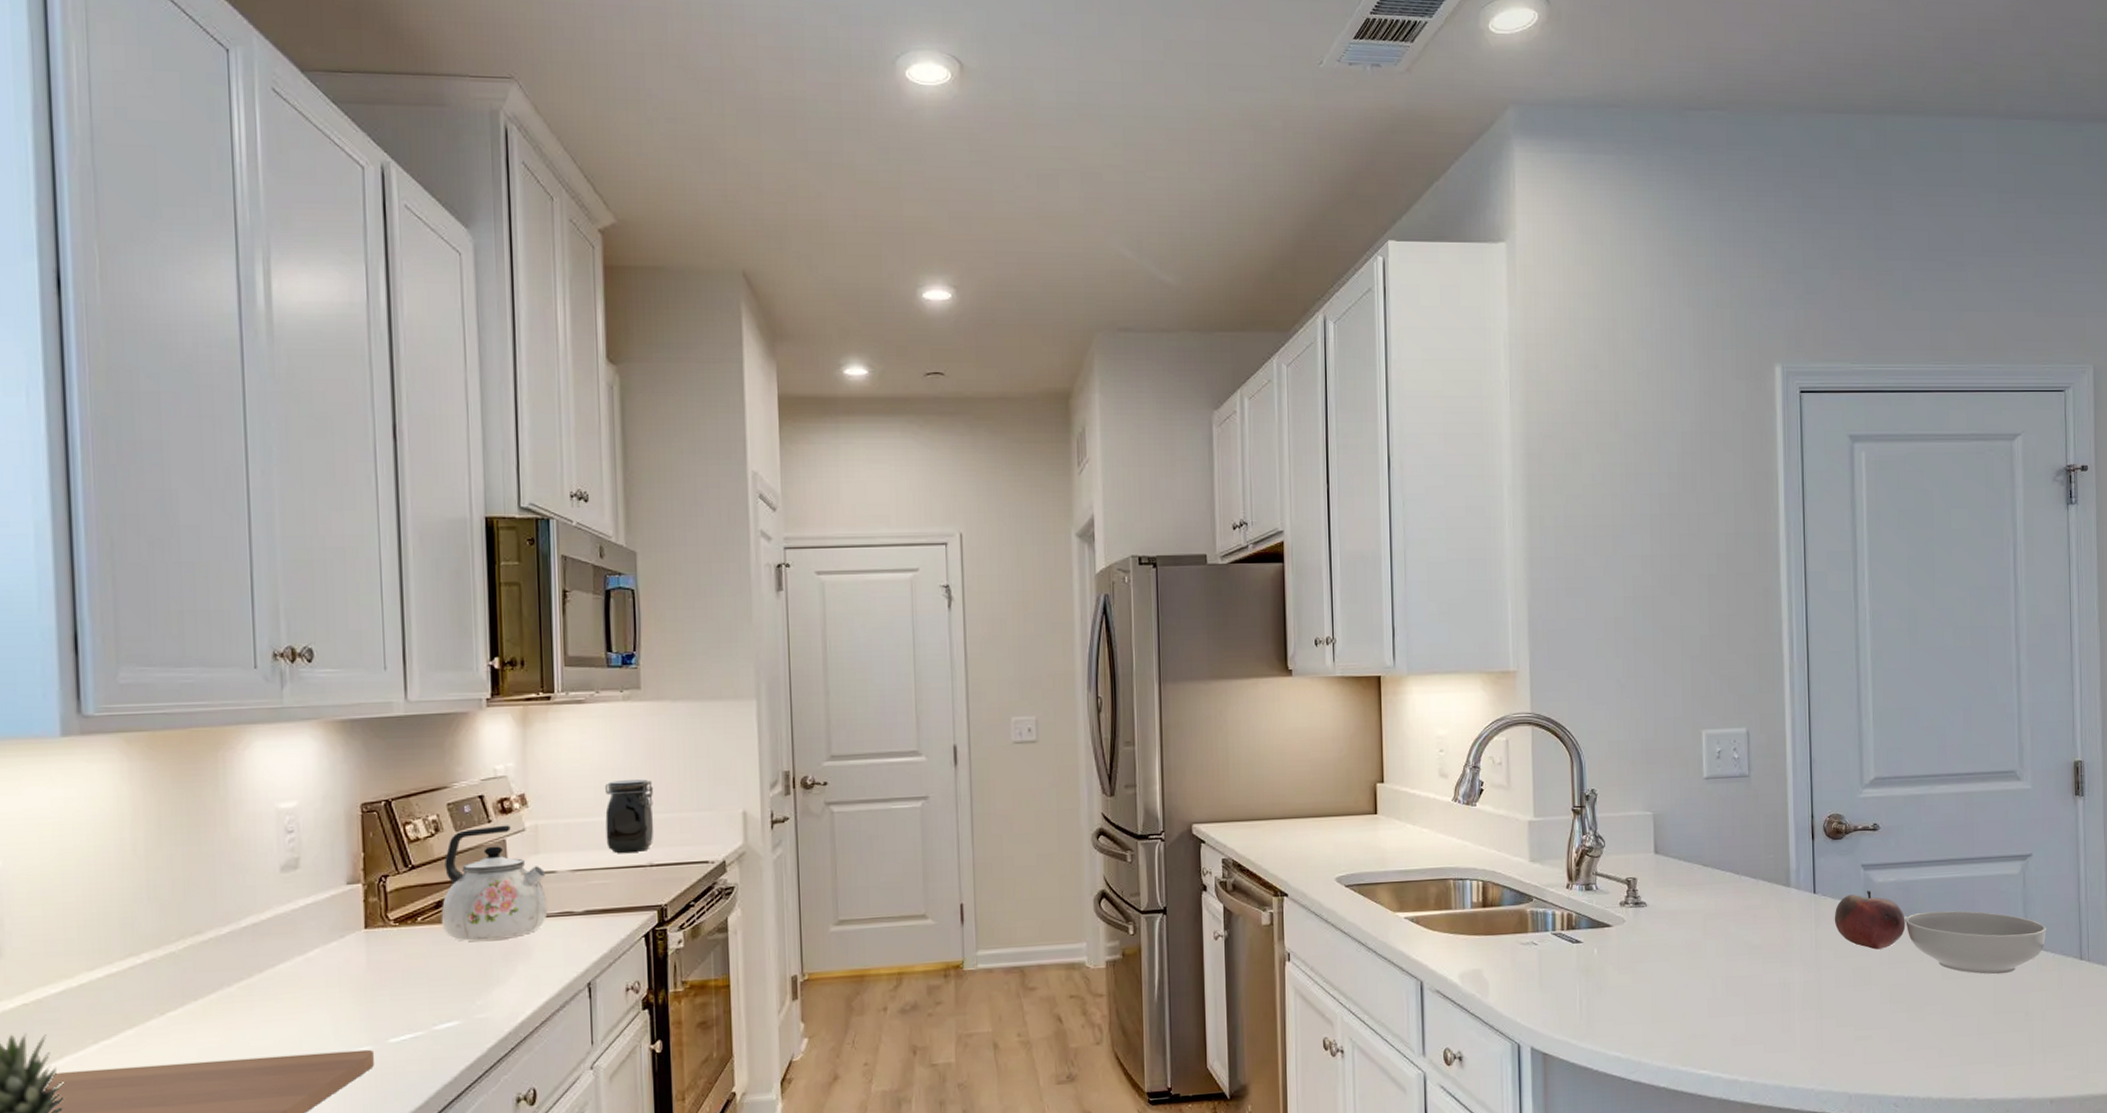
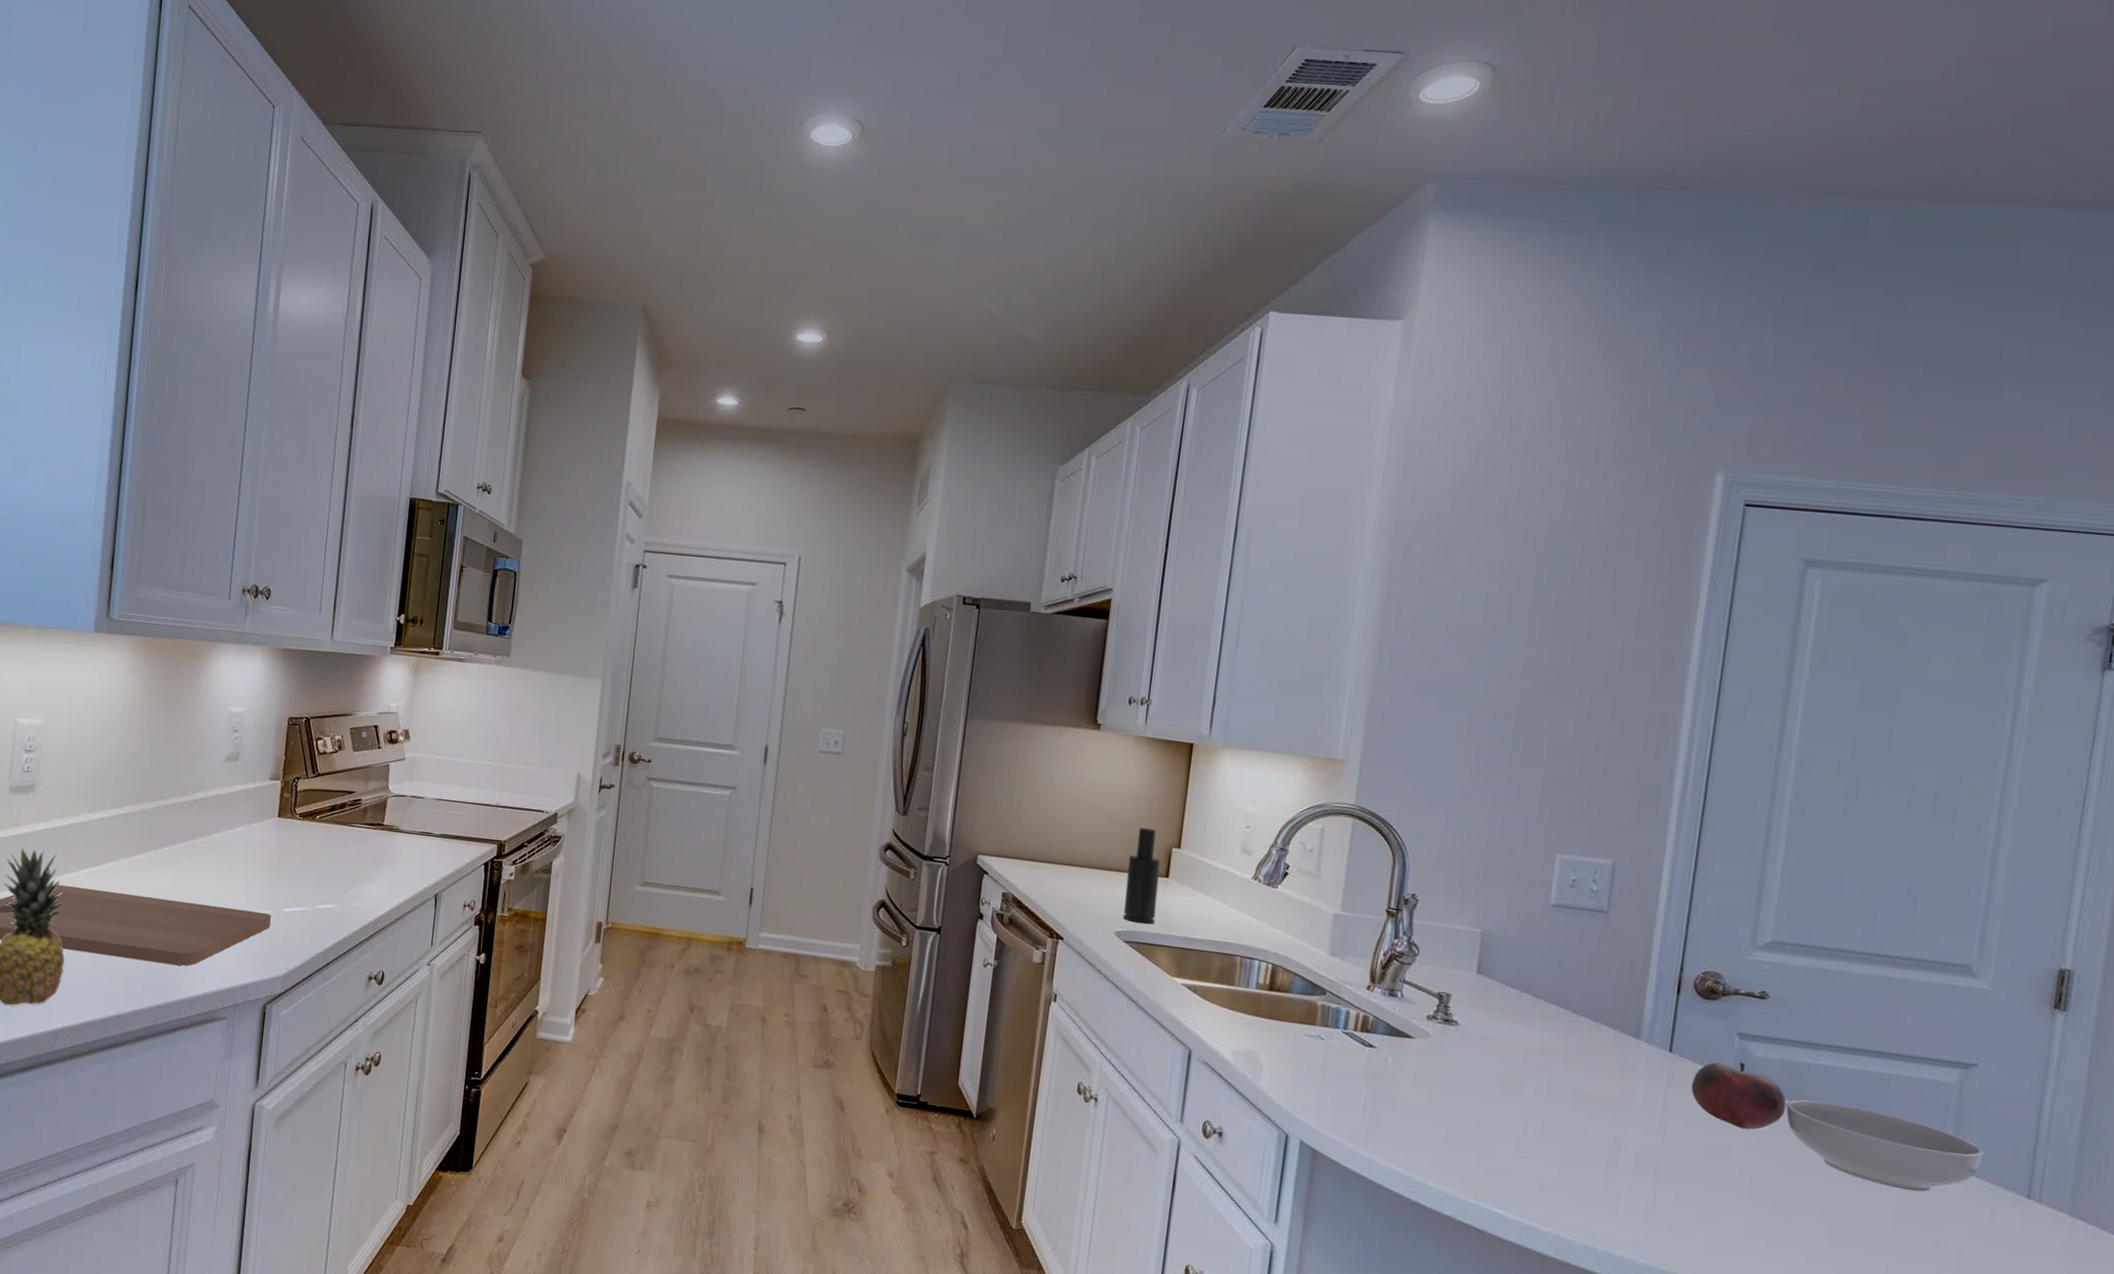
kettle: present [440,825,548,942] -> none [333,751,415,846]
jar: present [604,779,654,853] -> none [465,730,509,793]
soap dispenser: none [1338,768,1370,866] -> present [1123,827,1161,925]

